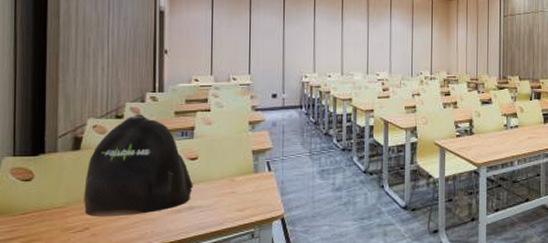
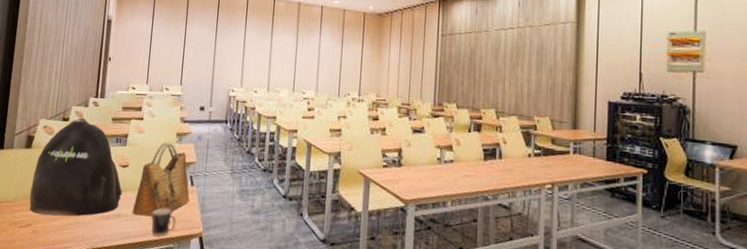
grocery bag: none [206,132,268,205] -> present [132,142,190,217]
mug: none [228,195,256,224] -> present [151,208,177,237]

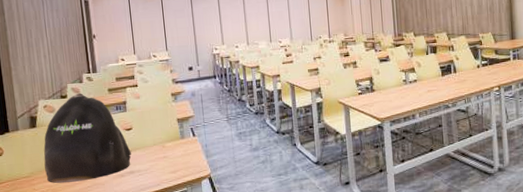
grocery bag: present [132,142,190,217] -> none [143,103,194,169]
mug: present [151,208,177,237] -> none [162,158,186,184]

